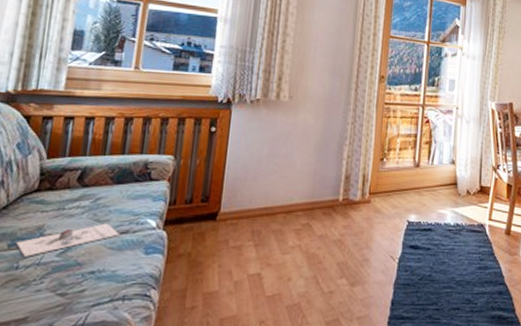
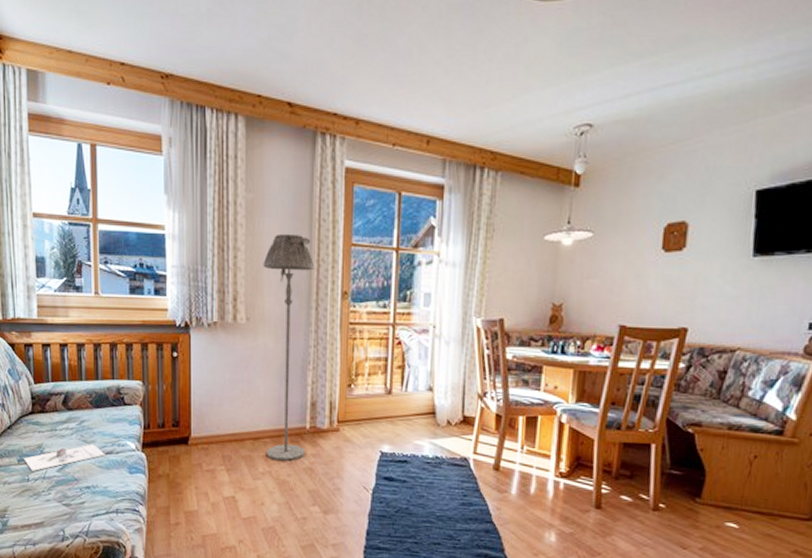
floor lamp: none [297,23,357,234] -> present [263,233,315,461]

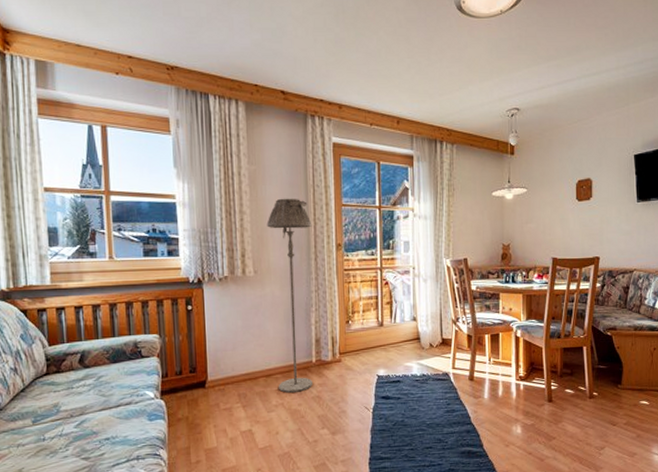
architectural model: present [24,444,105,471] -> none [39,397,124,430]

